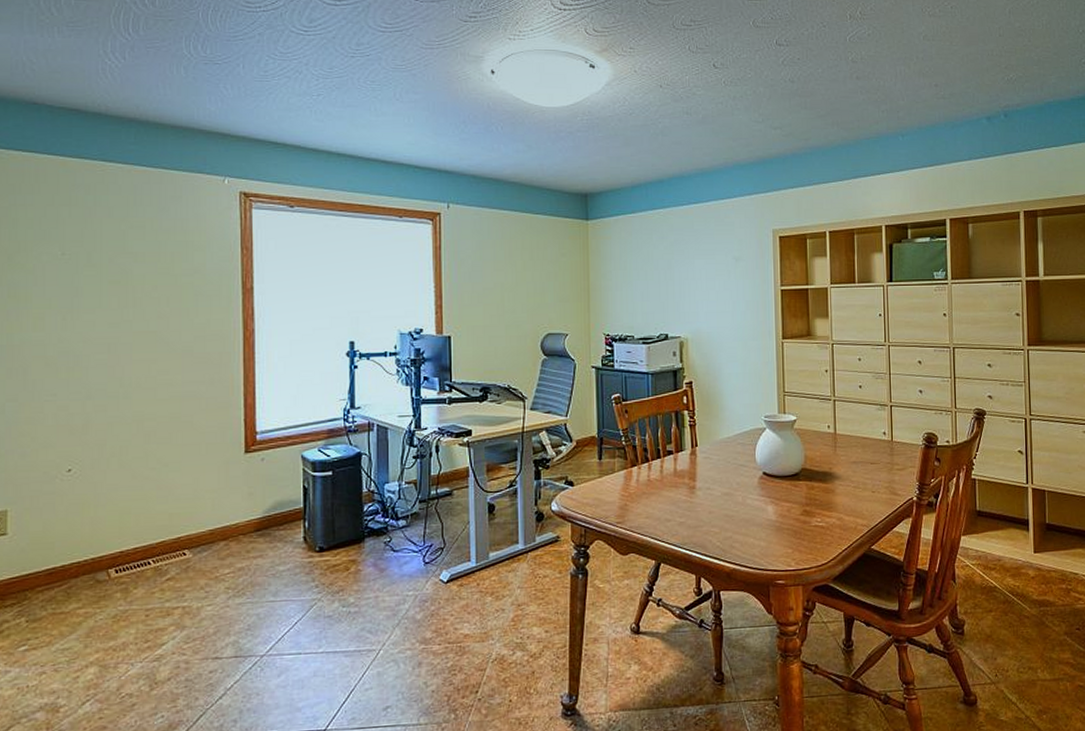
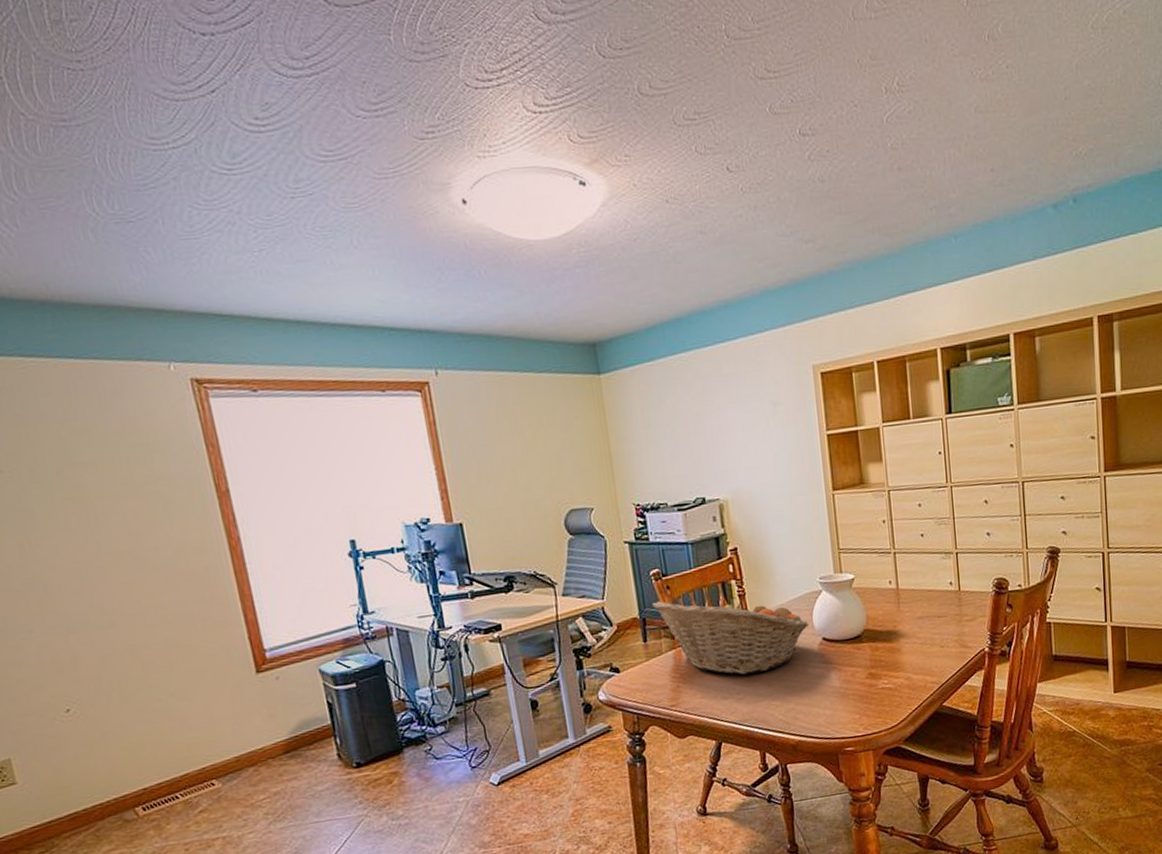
fruit basket: none [611,423,752,500] -> present [652,597,809,675]

